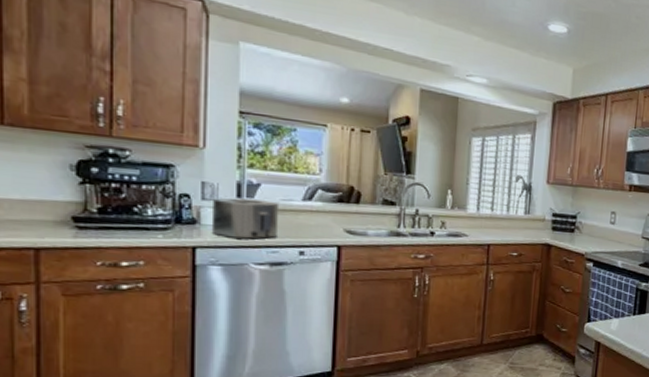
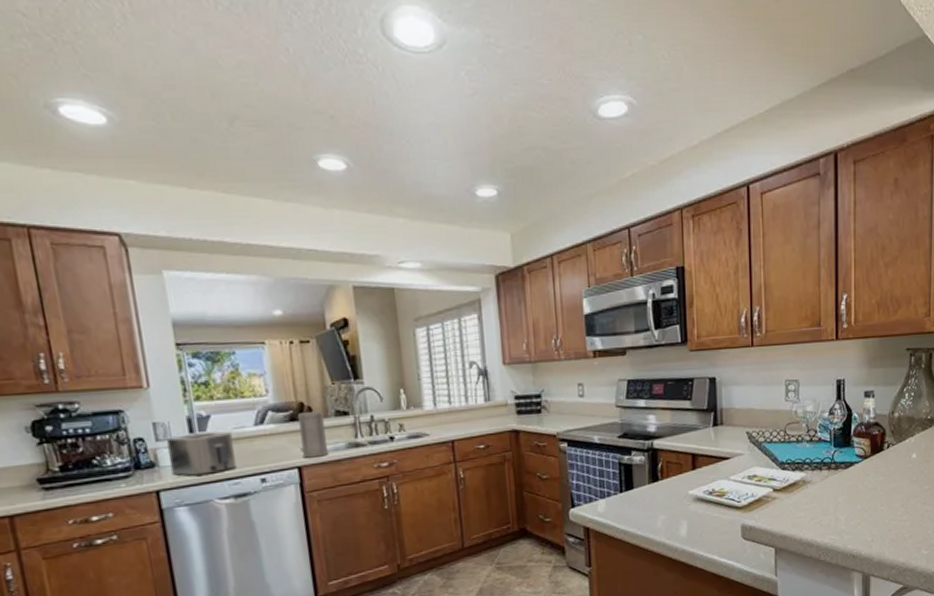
canister: none [343,196,372,241] -> present [298,411,329,459]

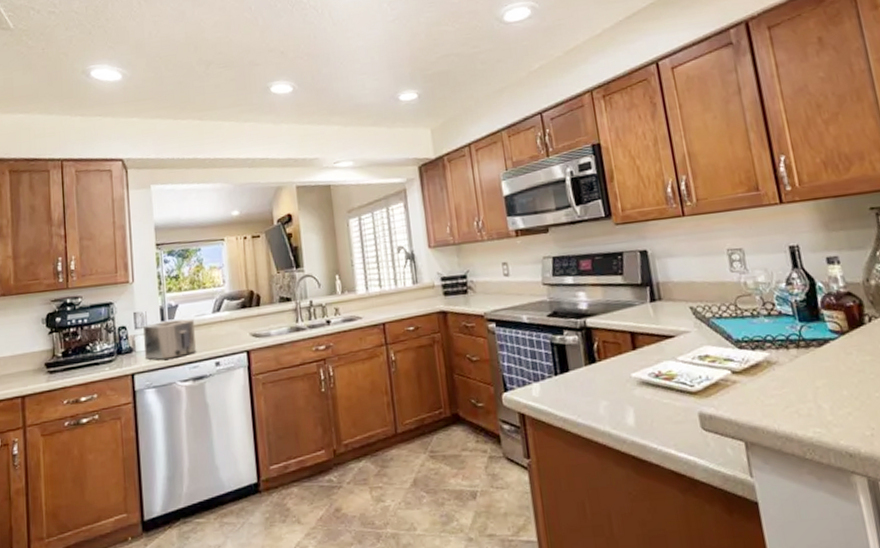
canister: present [298,411,329,459] -> none [248,298,274,343]

